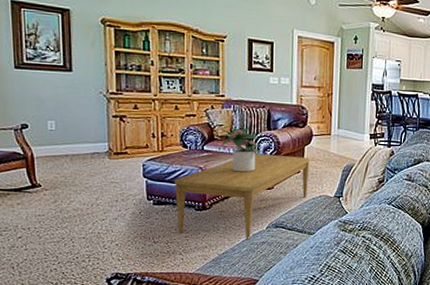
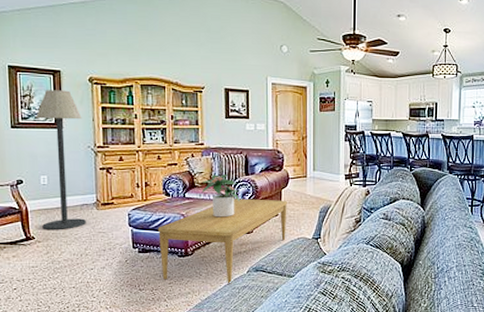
floor lamp: none [42,29,97,179] -> present [36,90,86,230]

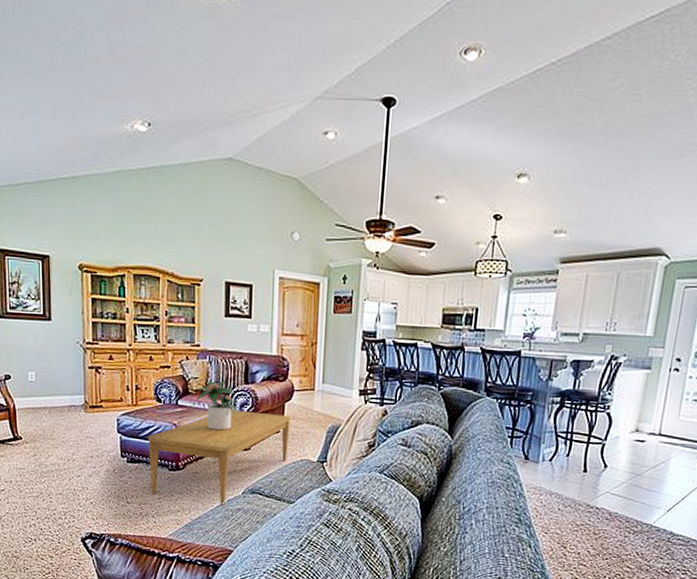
floor lamp: present [36,90,86,230] -> none [24,277,74,432]

